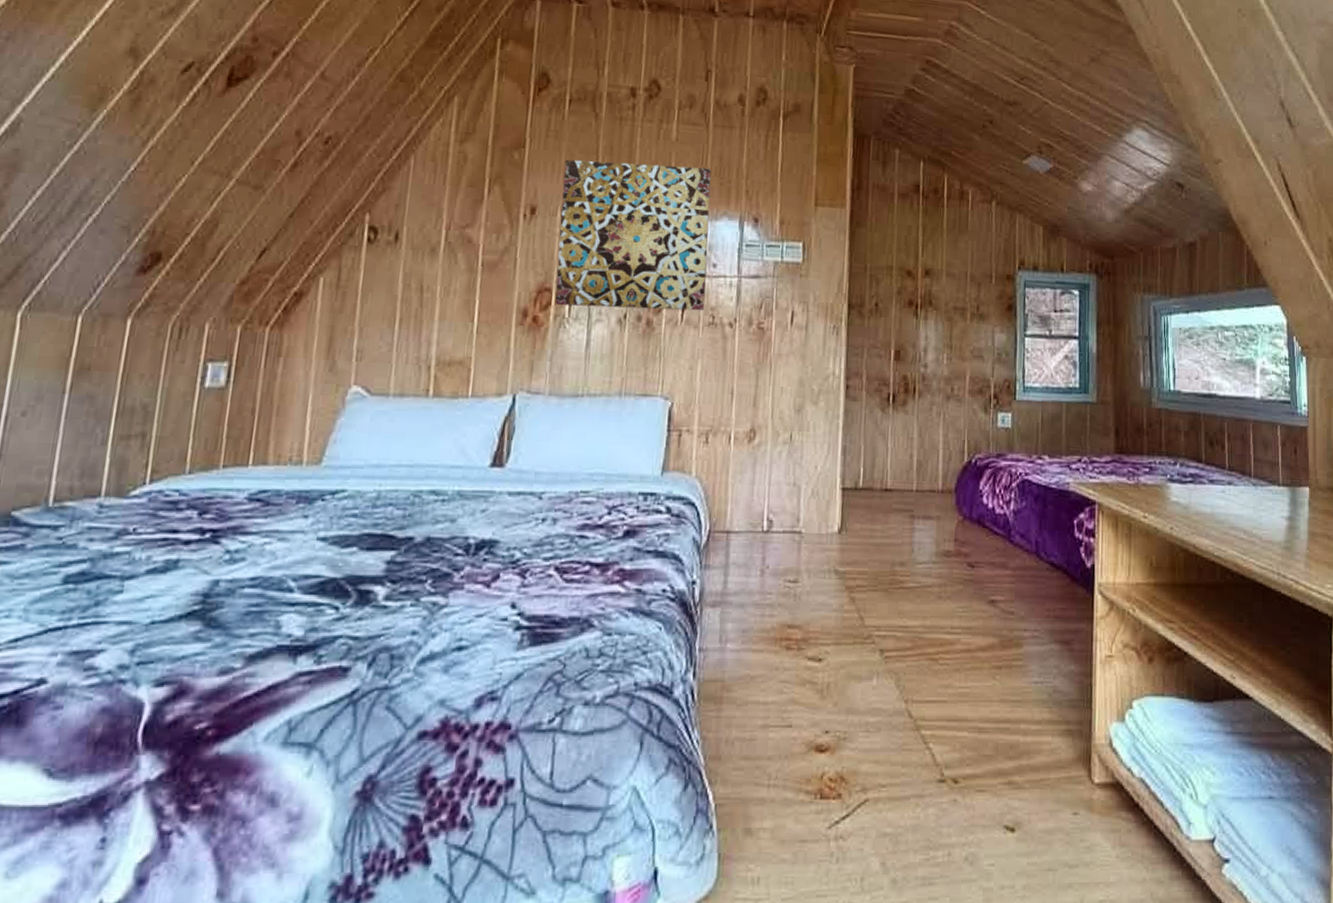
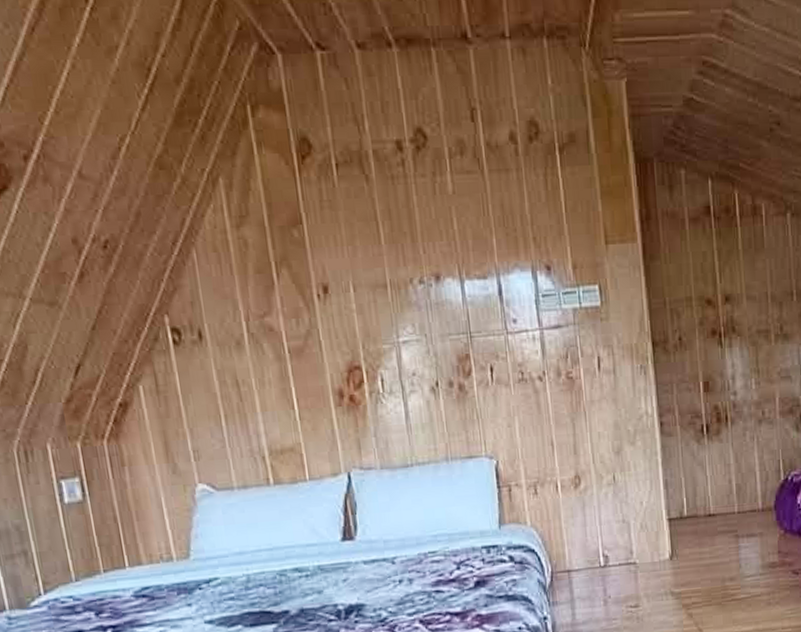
wall art: present [555,159,712,311] -> none [345,219,512,382]

